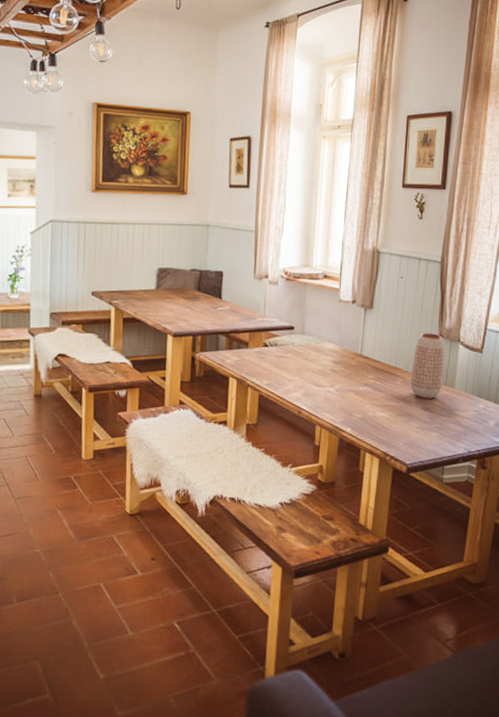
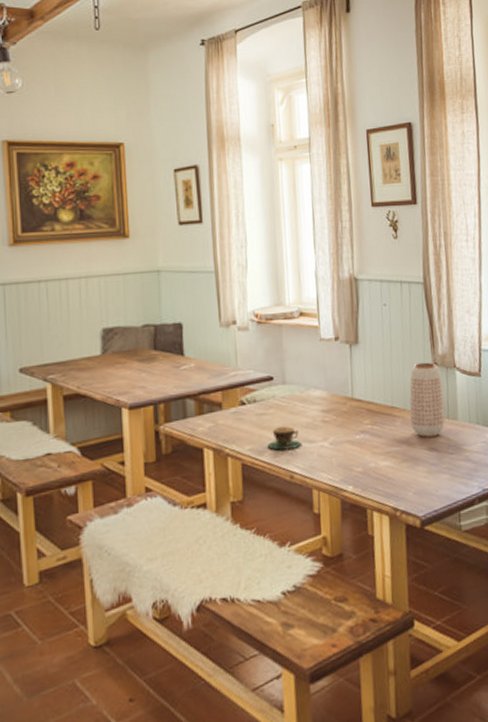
teacup: none [282,369,312,389] -> present [267,426,302,450]

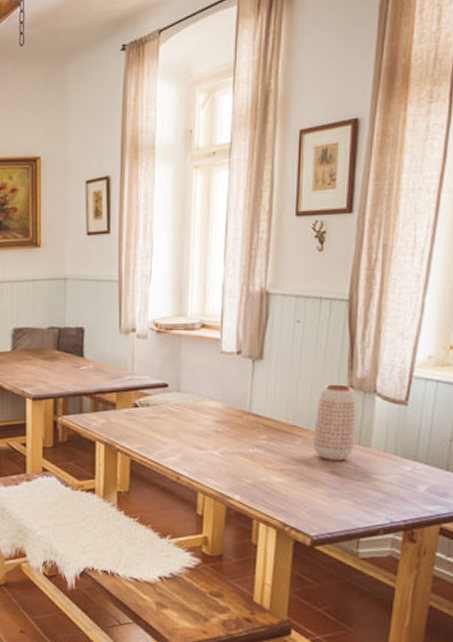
teacup: present [267,426,302,450] -> none [156,431,192,453]

